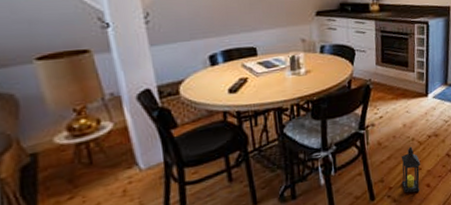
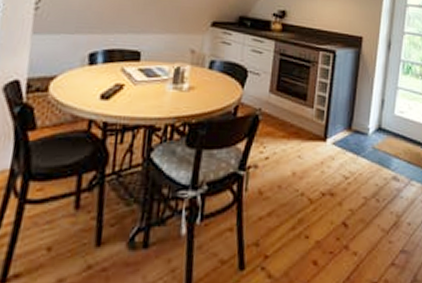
lantern: present [401,146,421,193] -> none [281,203,309,270]

